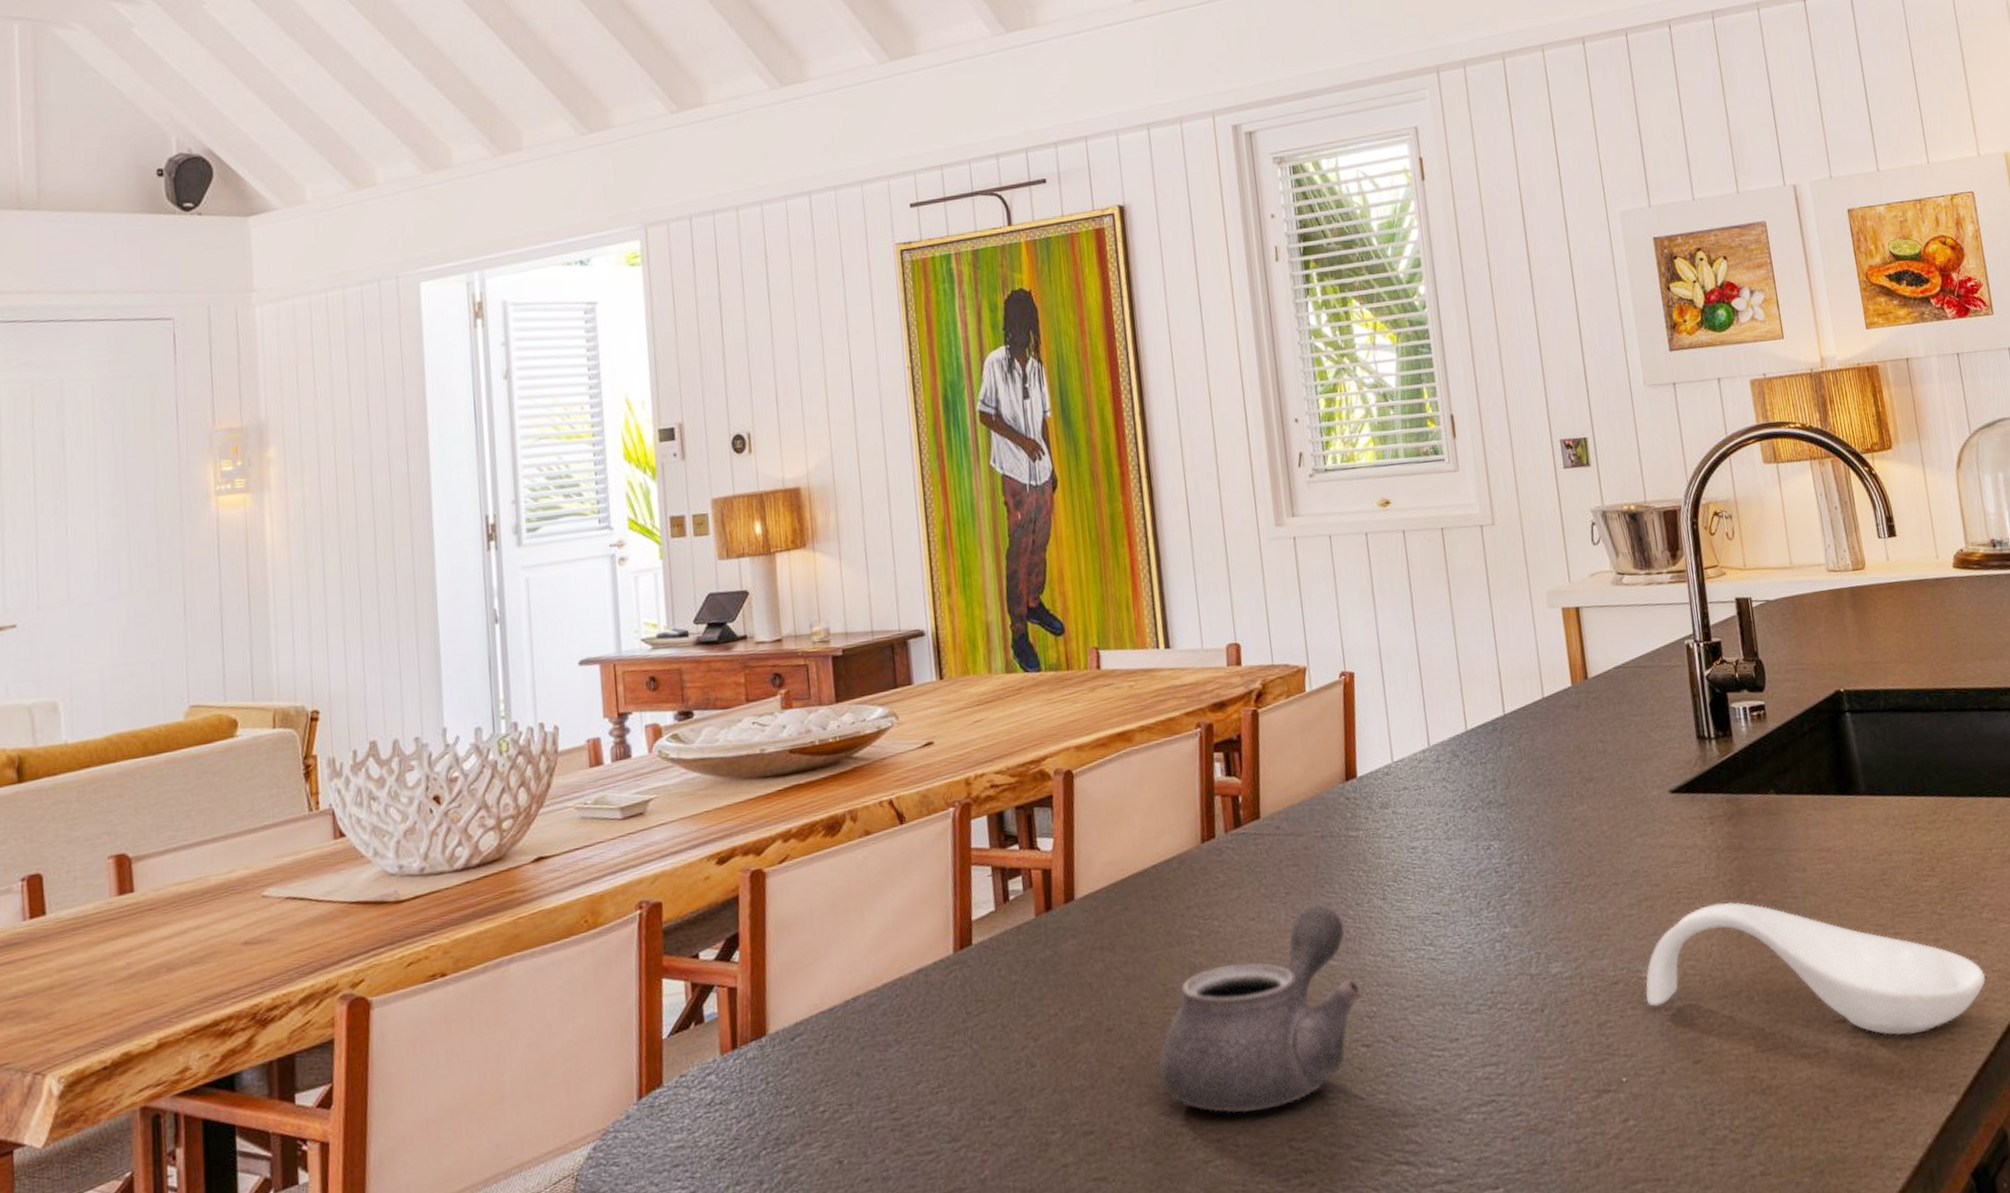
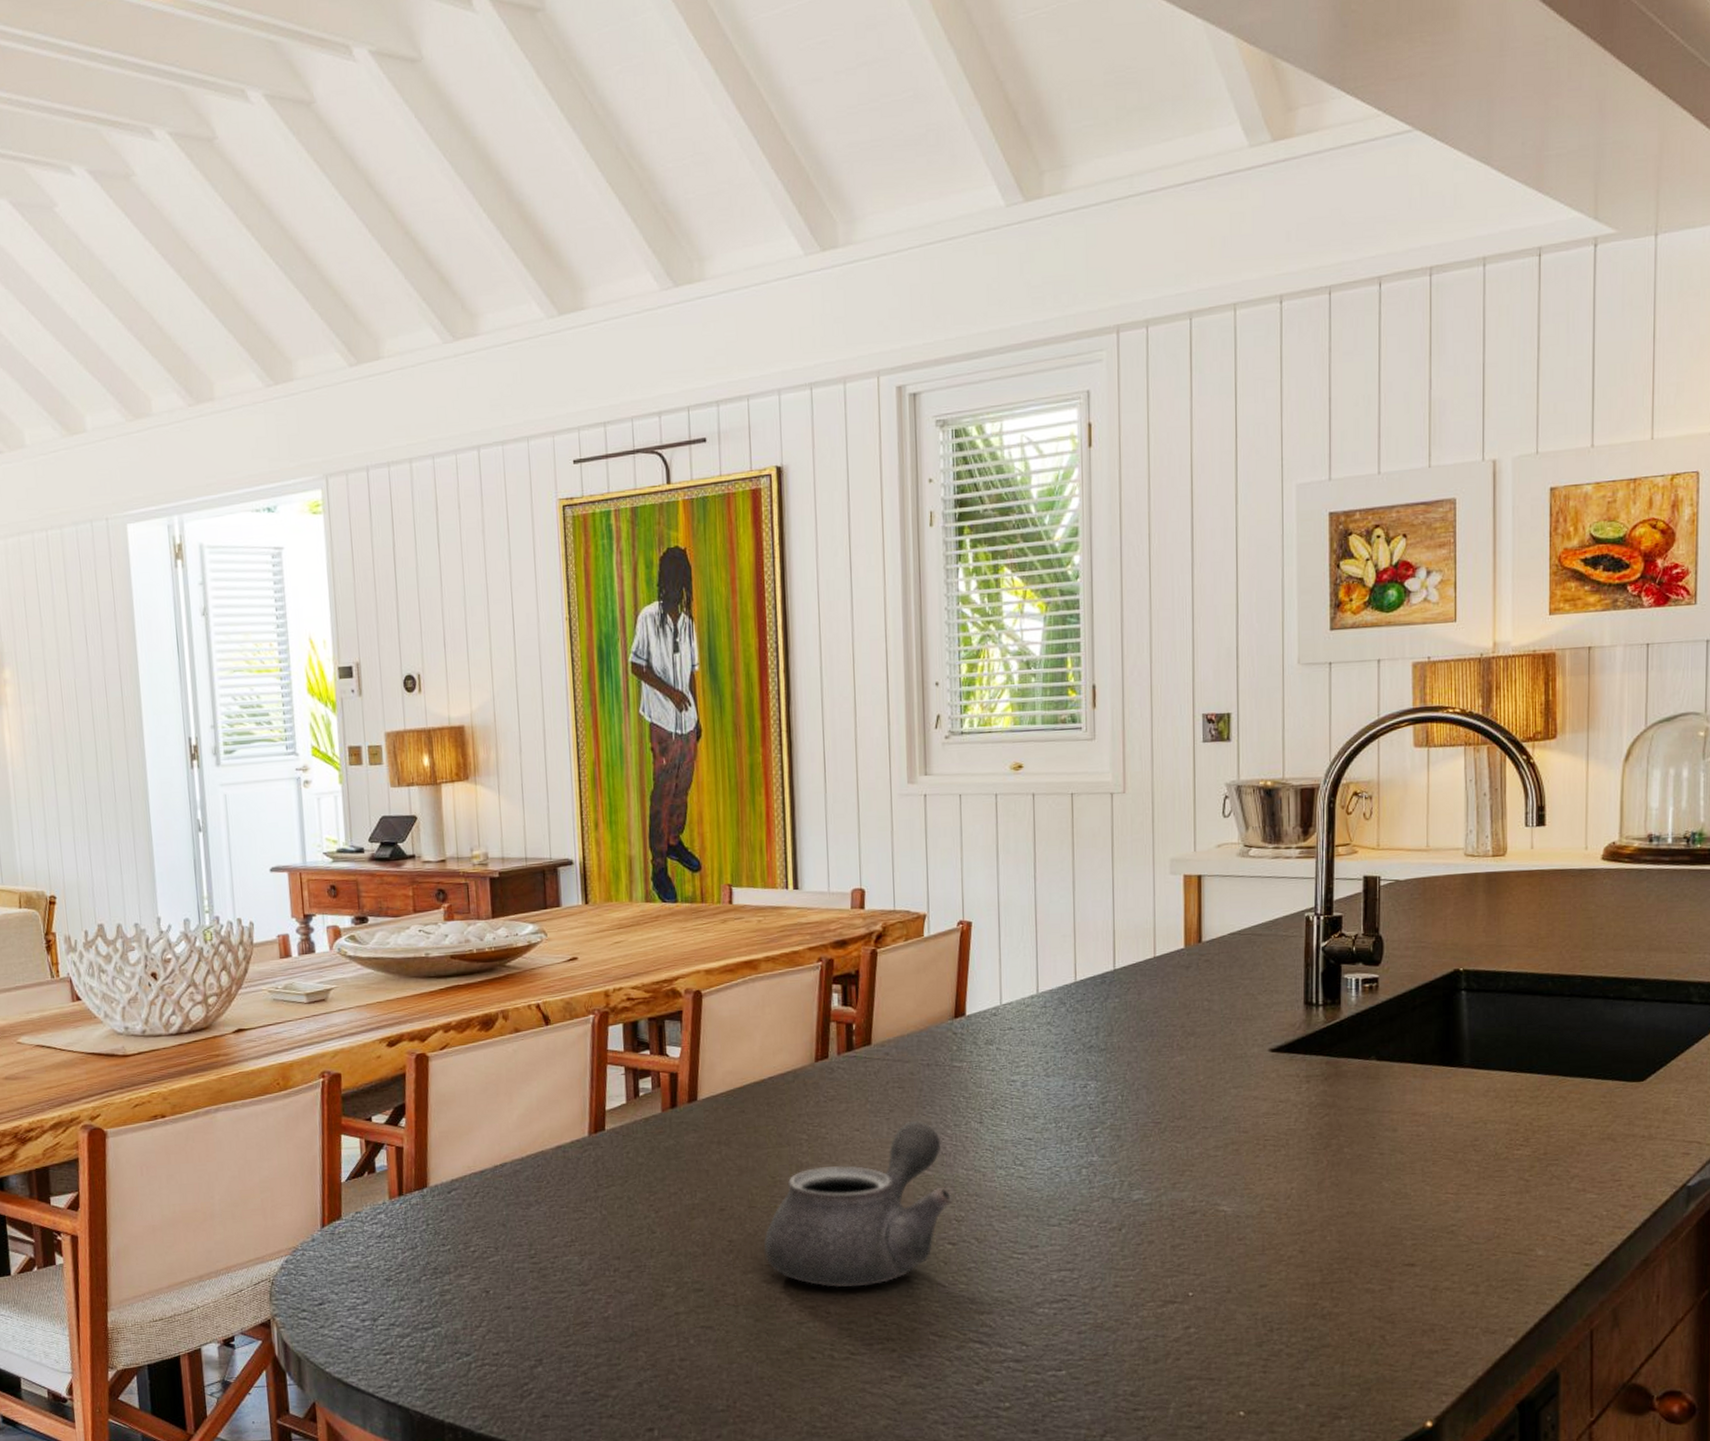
spoon rest: present [1645,901,1986,1035] -> none [1220,1152,1564,1283]

